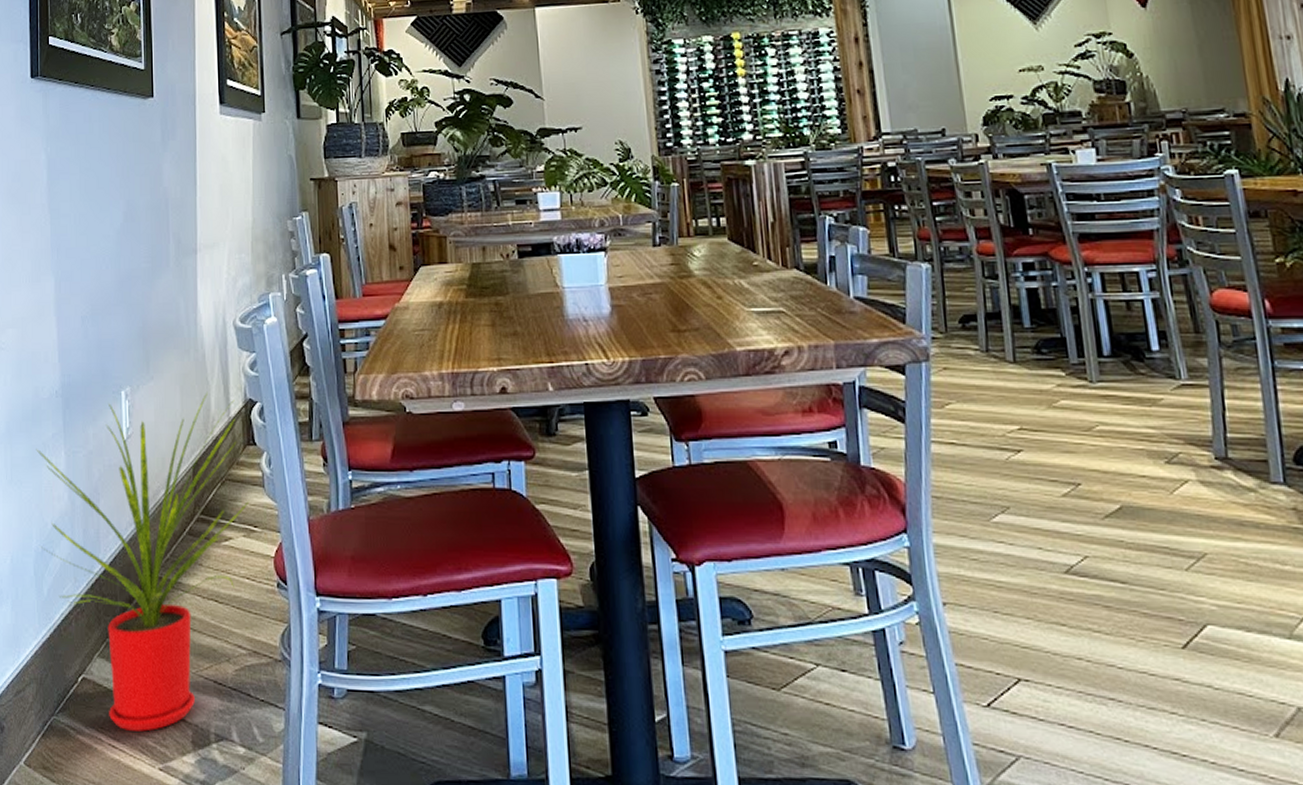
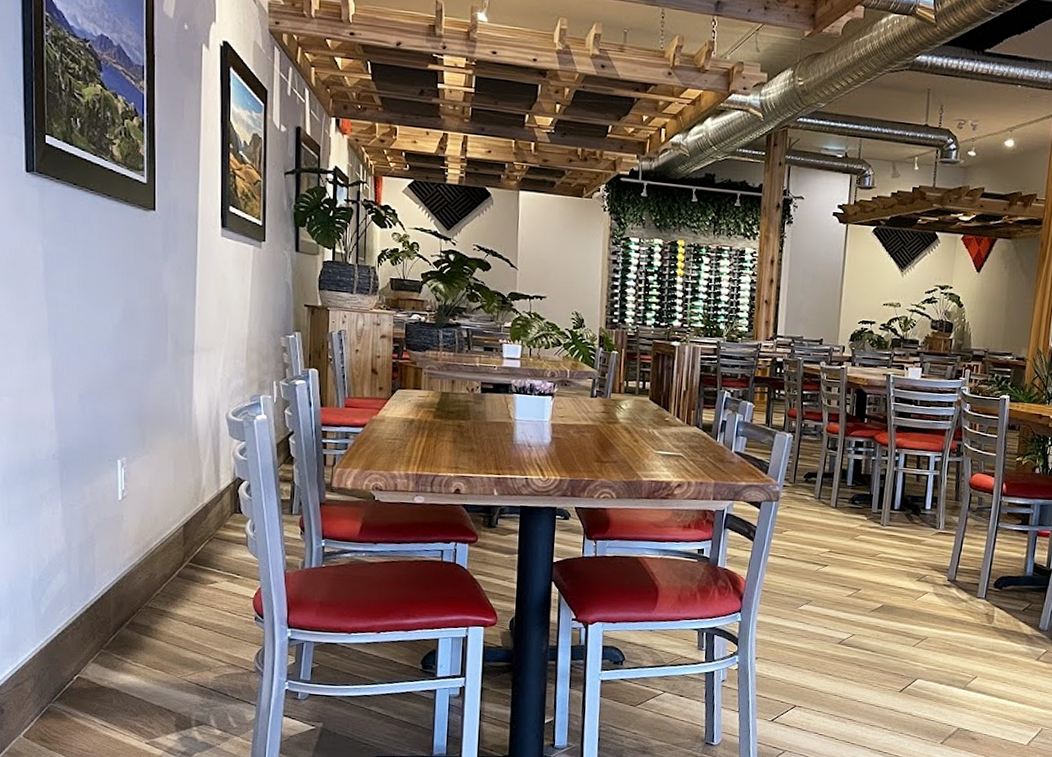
house plant: present [36,392,250,732] -> none [33,469,234,717]

